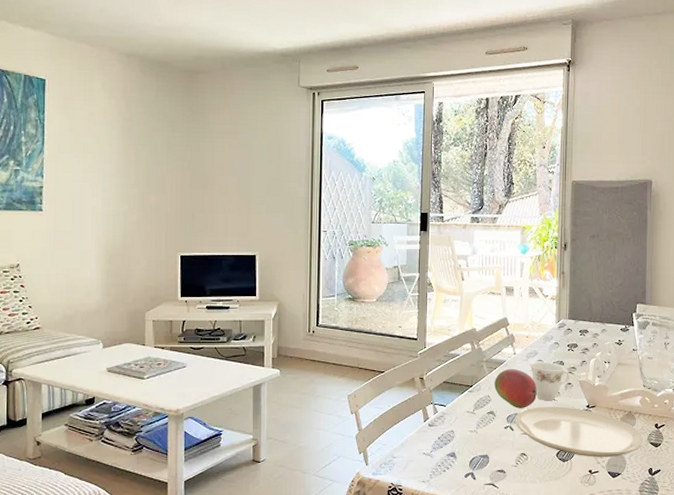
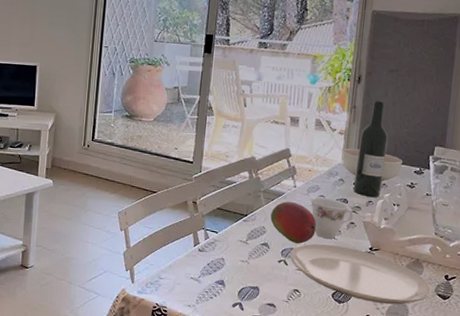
bowl: none [555,312,610,341] -> present [342,148,403,182]
wine bottle: none [567,266,596,357] -> present [353,101,389,197]

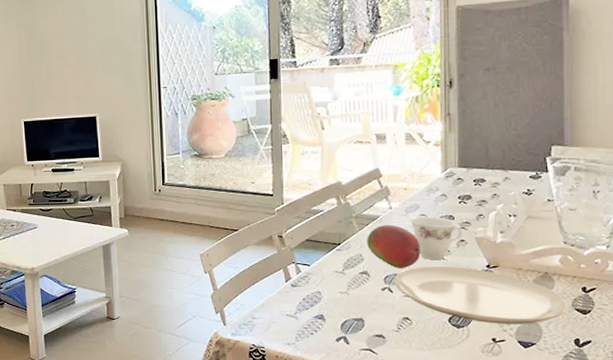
bowl: present [342,148,403,182] -> none [440,159,515,191]
wine bottle: present [353,101,389,197] -> none [458,104,494,210]

